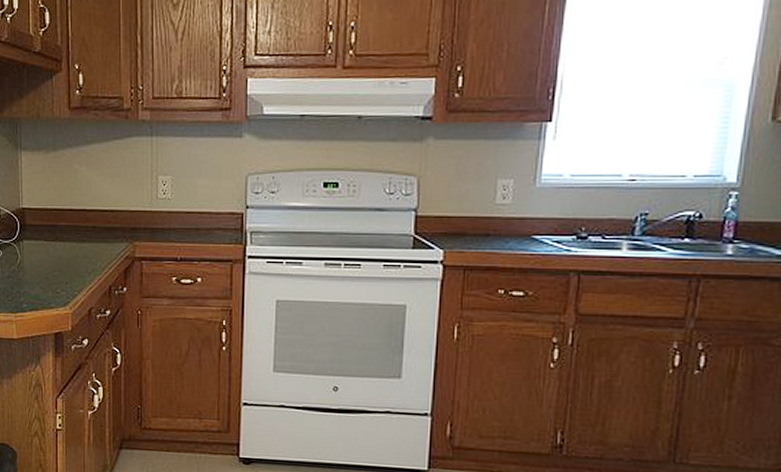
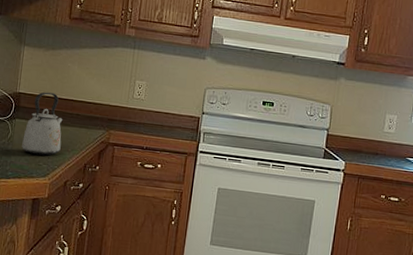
kettle: none [34,203,79,281] -> present [22,92,63,156]

